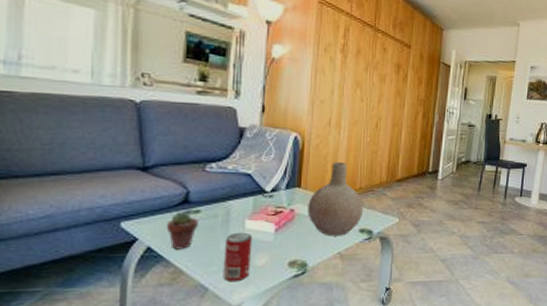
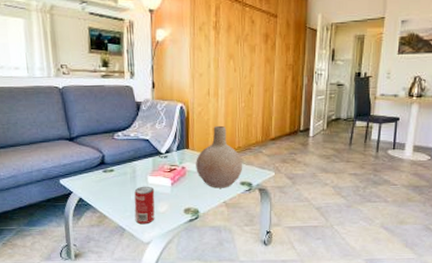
potted succulent: present [166,211,198,250] -> none [90,171,113,200]

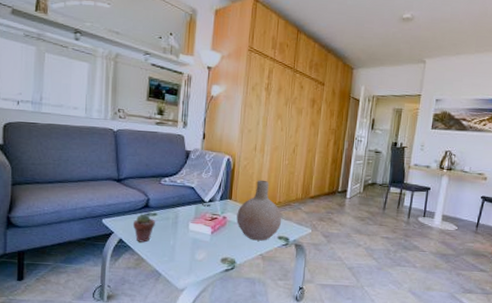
potted succulent: none [90,171,113,200] -> present [132,213,155,243]
beverage can: present [134,186,155,225] -> none [172,232,195,271]

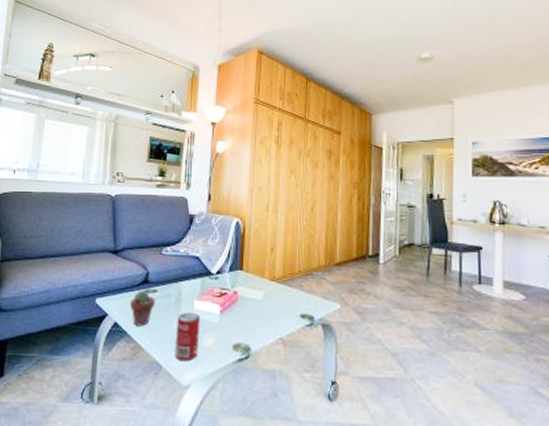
beverage can: none [172,232,195,271] -> present [174,312,201,362]
vase: present [236,179,282,241] -> none [249,245,304,321]

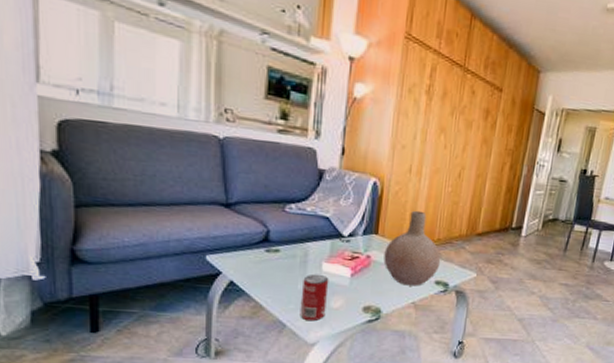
potted succulent: present [129,290,155,326] -> none [247,249,278,286]
vase: none [249,245,304,321] -> present [383,210,441,286]

